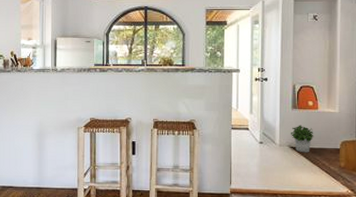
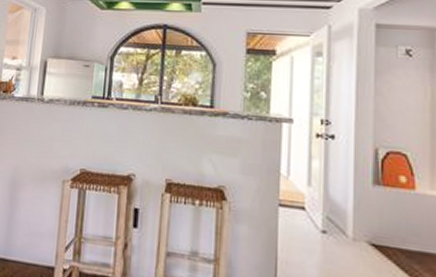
potted plant: present [291,125,314,153] -> none [371,211,409,257]

